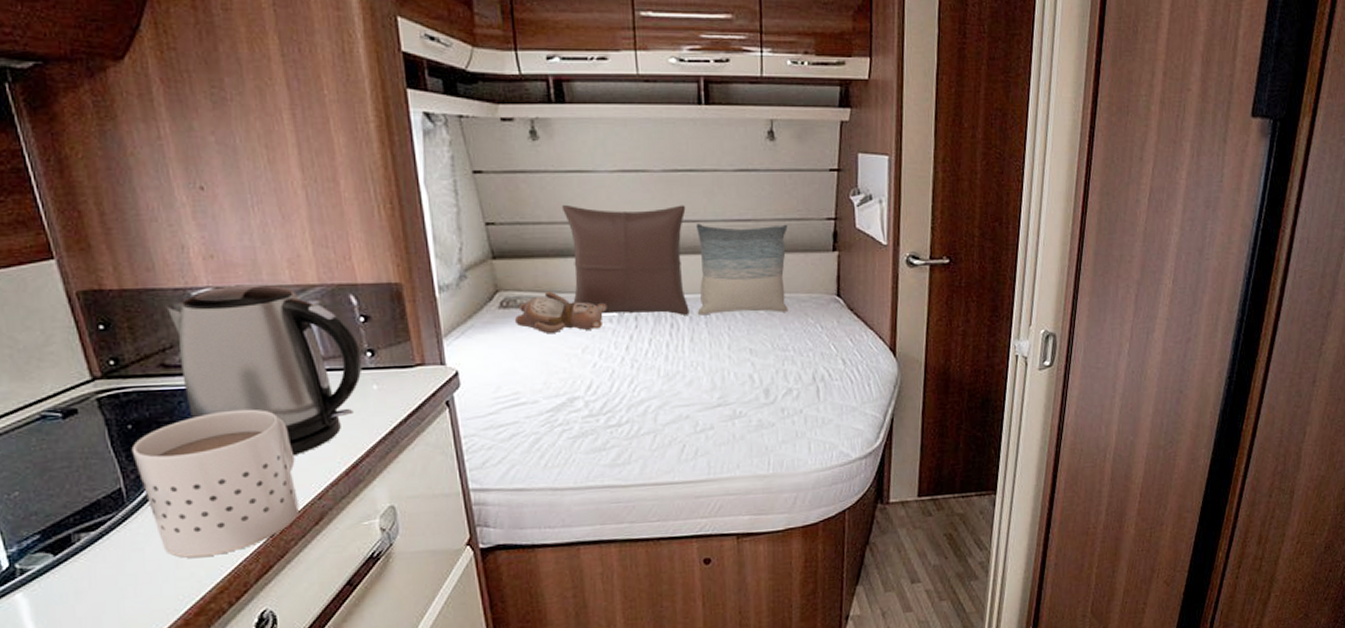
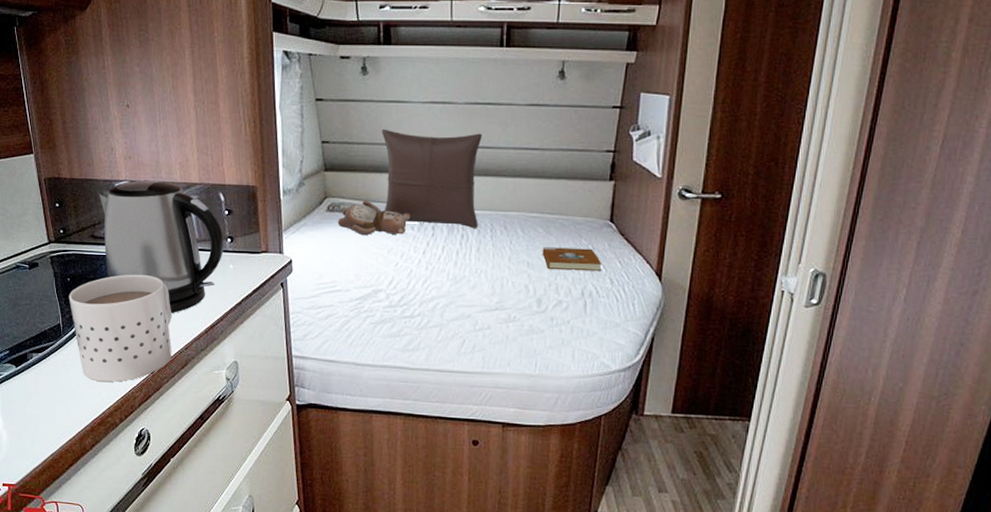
pillow: present [695,223,789,316] -> none [484,150,570,232]
book: none [765,328,832,354] -> present [542,247,602,271]

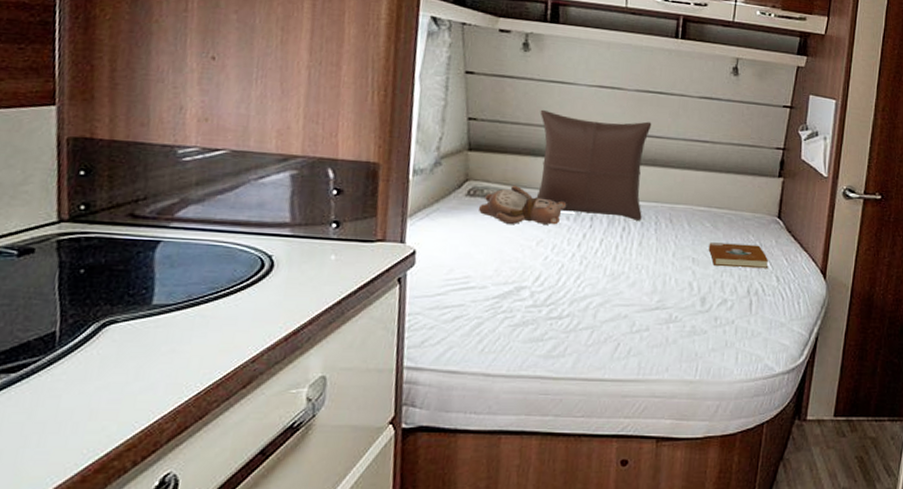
mug: present [68,274,173,382] -> none [76,265,239,410]
kettle: present [98,180,224,314] -> none [145,148,327,317]

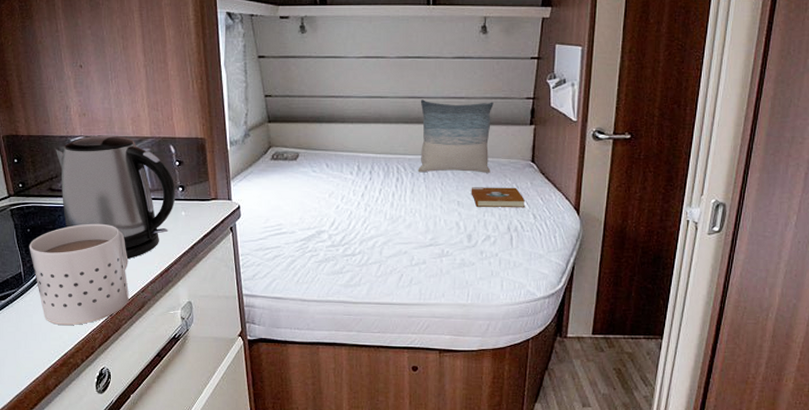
mug: none [76,265,239,410] -> present [29,223,130,325]
kettle: none [145,148,327,317] -> present [55,135,176,260]
teddy bear: present [478,185,567,225] -> none [281,148,349,180]
pillow: present [536,109,652,221] -> none [320,82,413,172]
pillow: none [648,140,741,228] -> present [417,99,494,173]

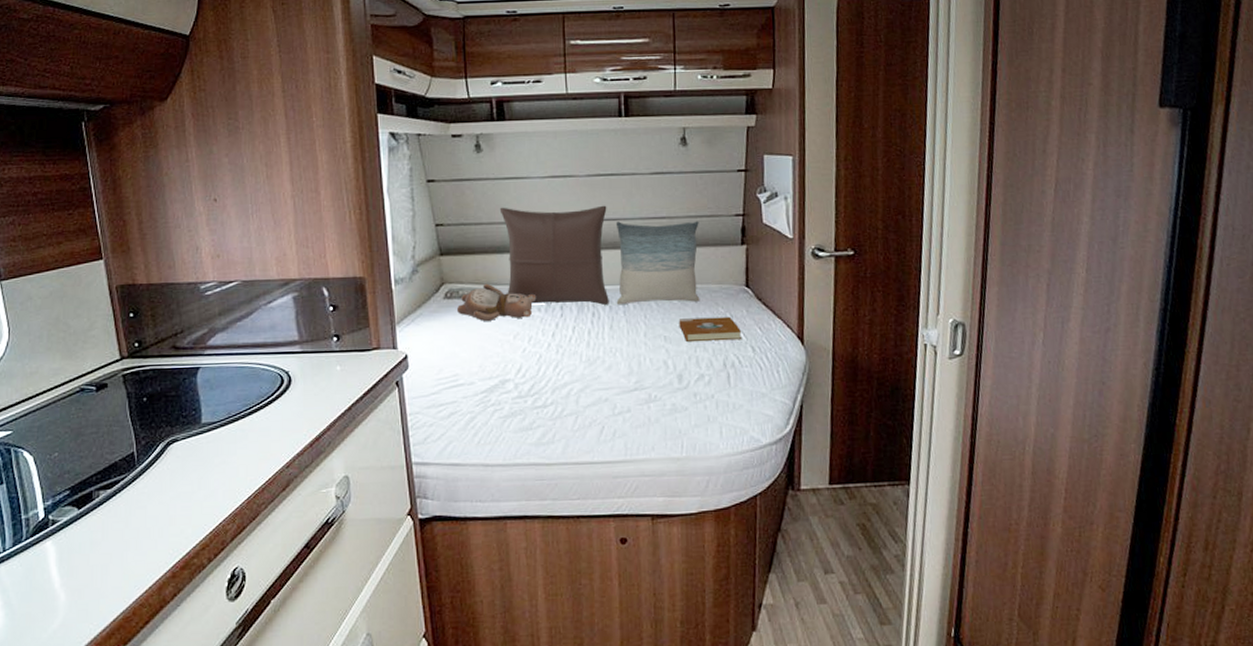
mug: present [29,223,130,325] -> none [144,385,271,516]
kettle: present [55,135,176,260] -> none [181,279,329,428]
teddy bear: none [281,148,349,180] -> present [456,283,537,321]
pillow: none [320,82,413,172] -> present [499,205,609,305]

